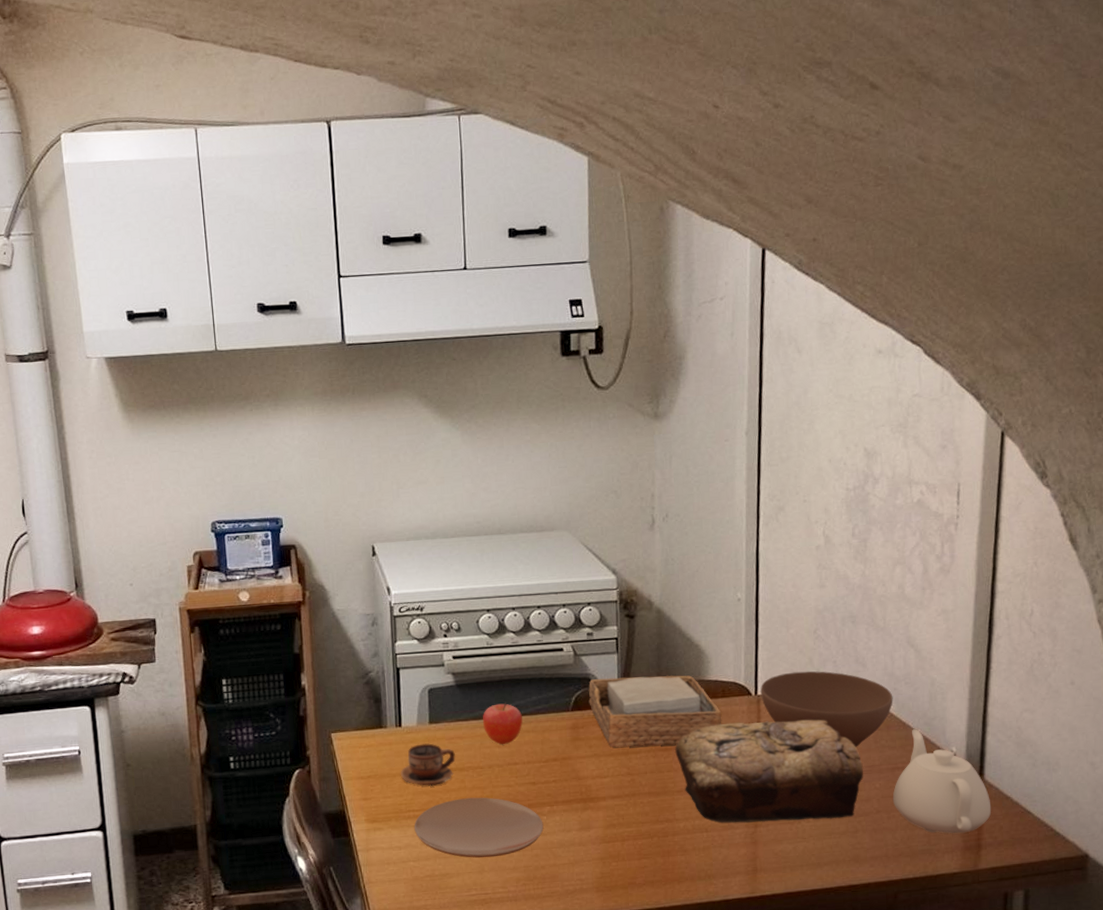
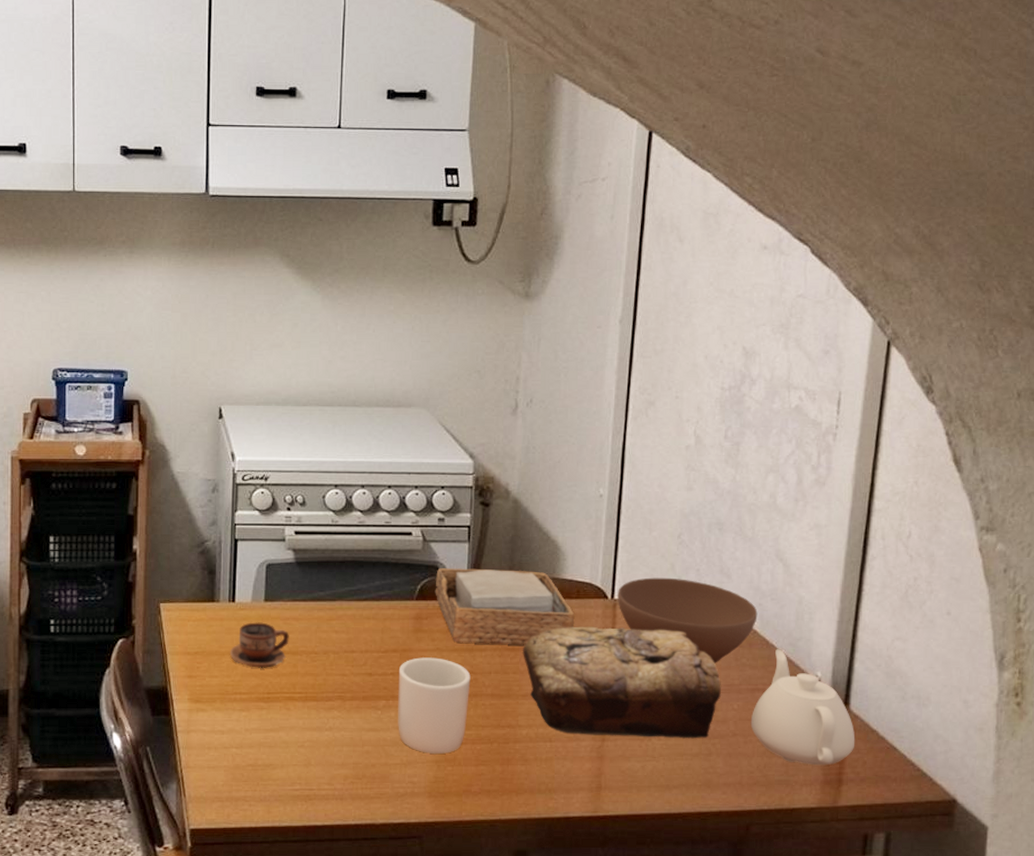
plate: present [414,797,544,858] -> none [239,684,377,751]
fruit: present [482,702,523,744] -> none [321,585,364,630]
mug: none [560,763,629,852] -> present [398,657,471,754]

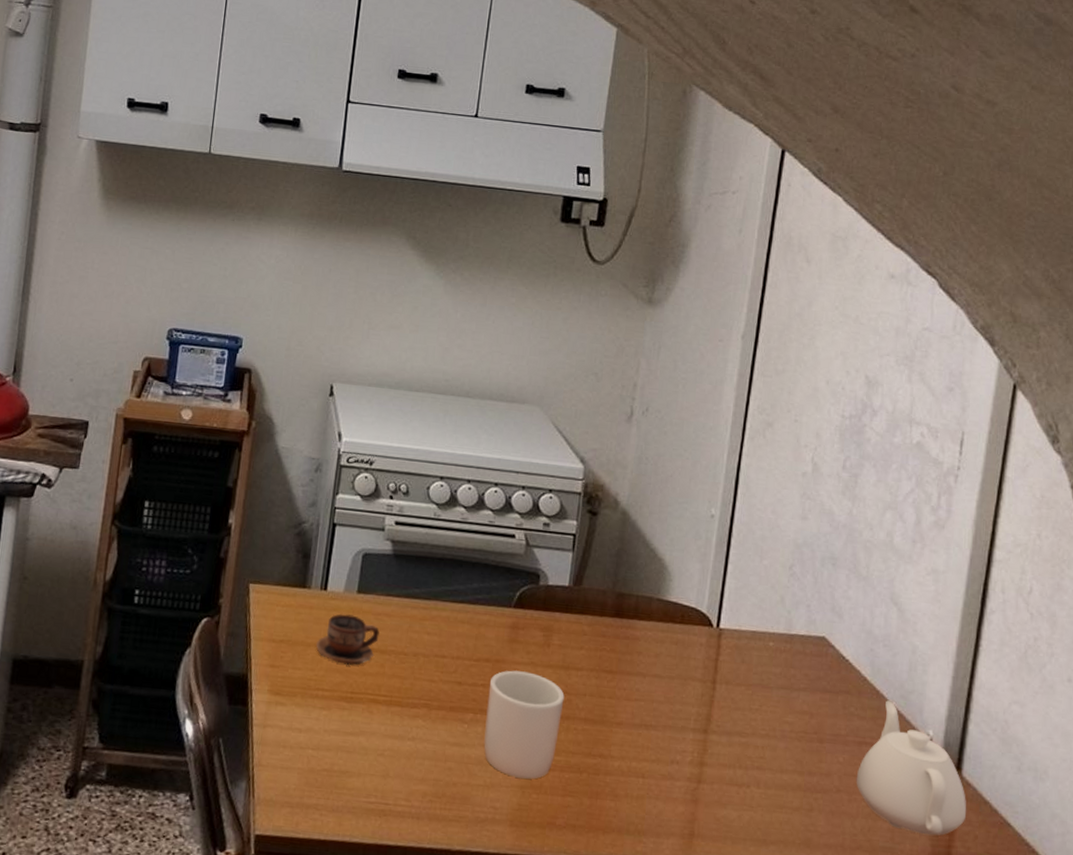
napkin holder: present [435,568,575,645] -> none [534,576,677,669]
bread loaf: present [523,626,721,739] -> none [620,653,827,791]
bowl: present [618,577,758,664] -> none [723,608,869,710]

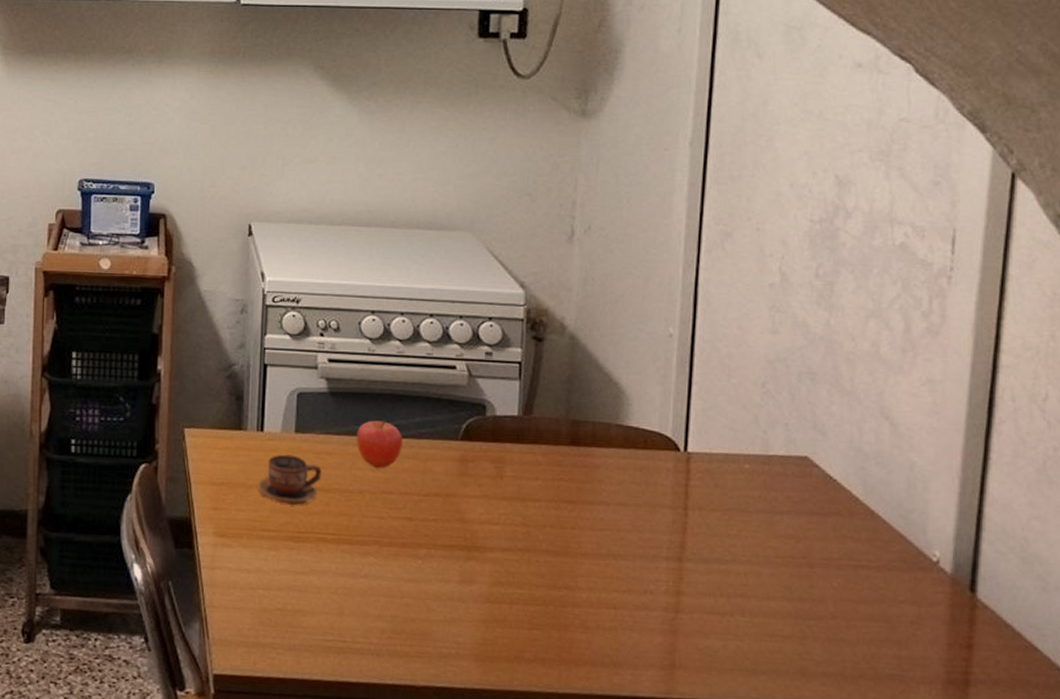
fruit: none [415,584,460,632] -> present [356,419,404,468]
mug: present [483,670,565,779] -> none [441,504,523,613]
teapot: present [856,700,967,836] -> none [853,521,985,662]

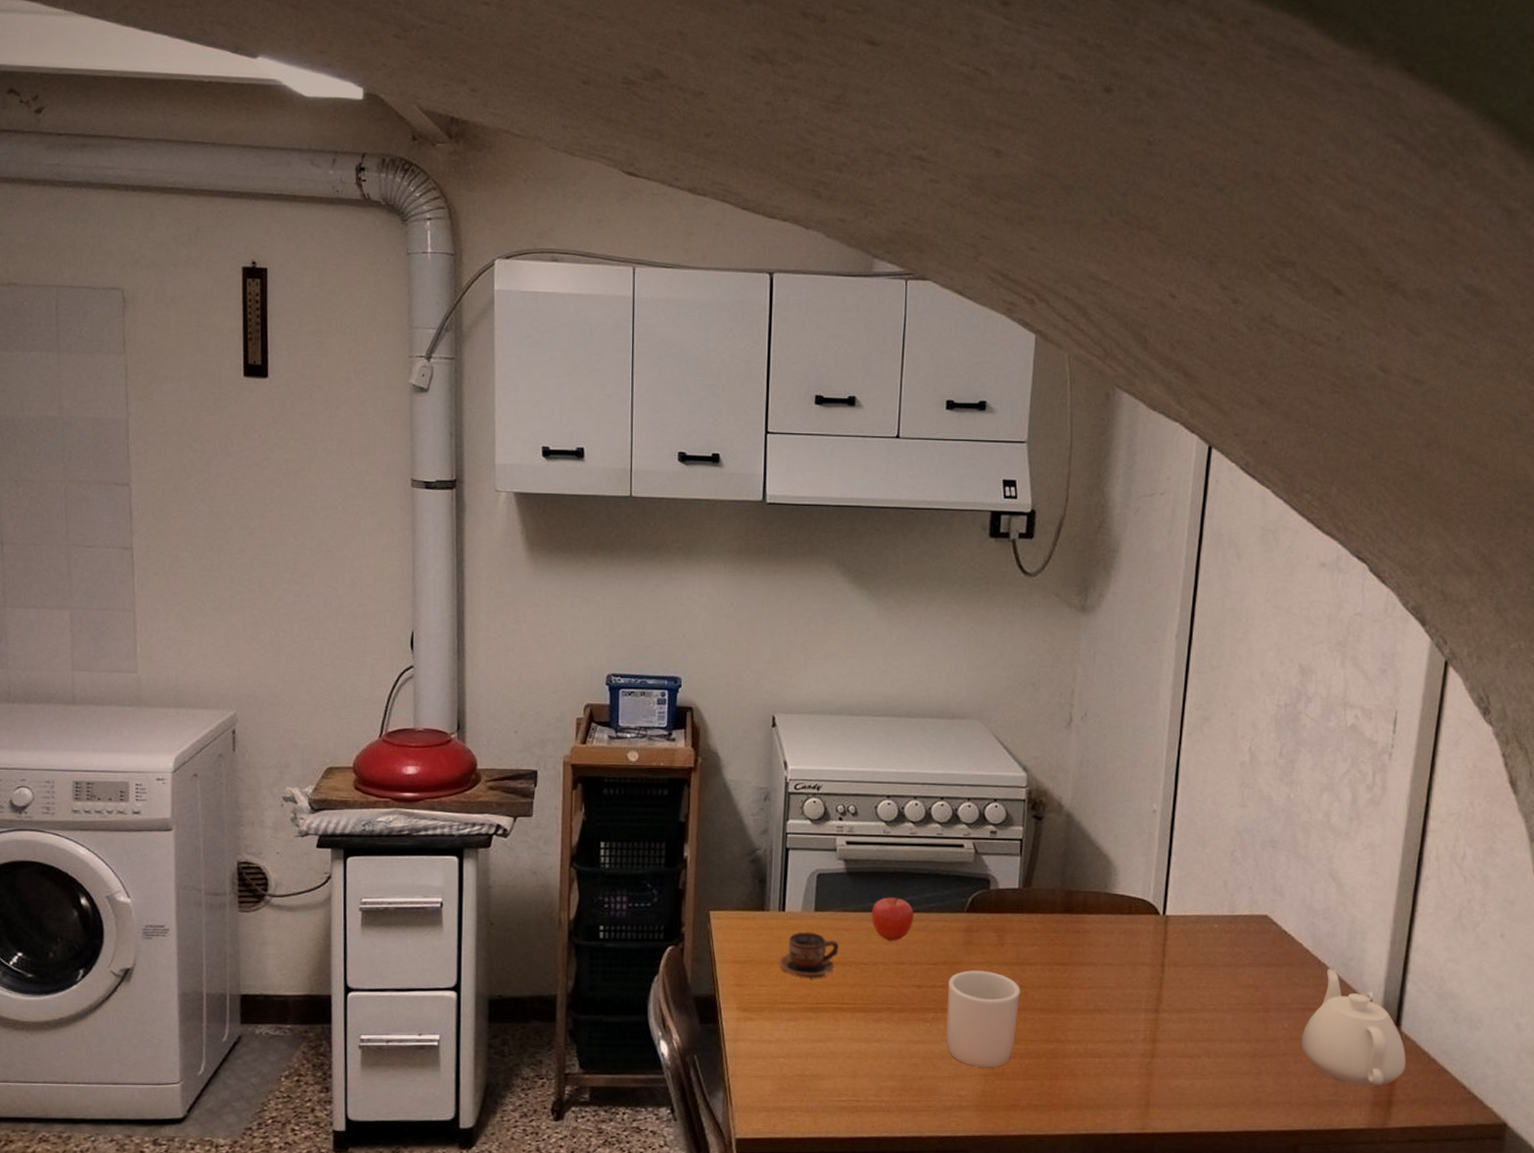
mug: none [441,504,523,613] -> present [946,970,1020,1067]
teapot: none [853,521,985,662] -> present [1301,968,1406,1087]

